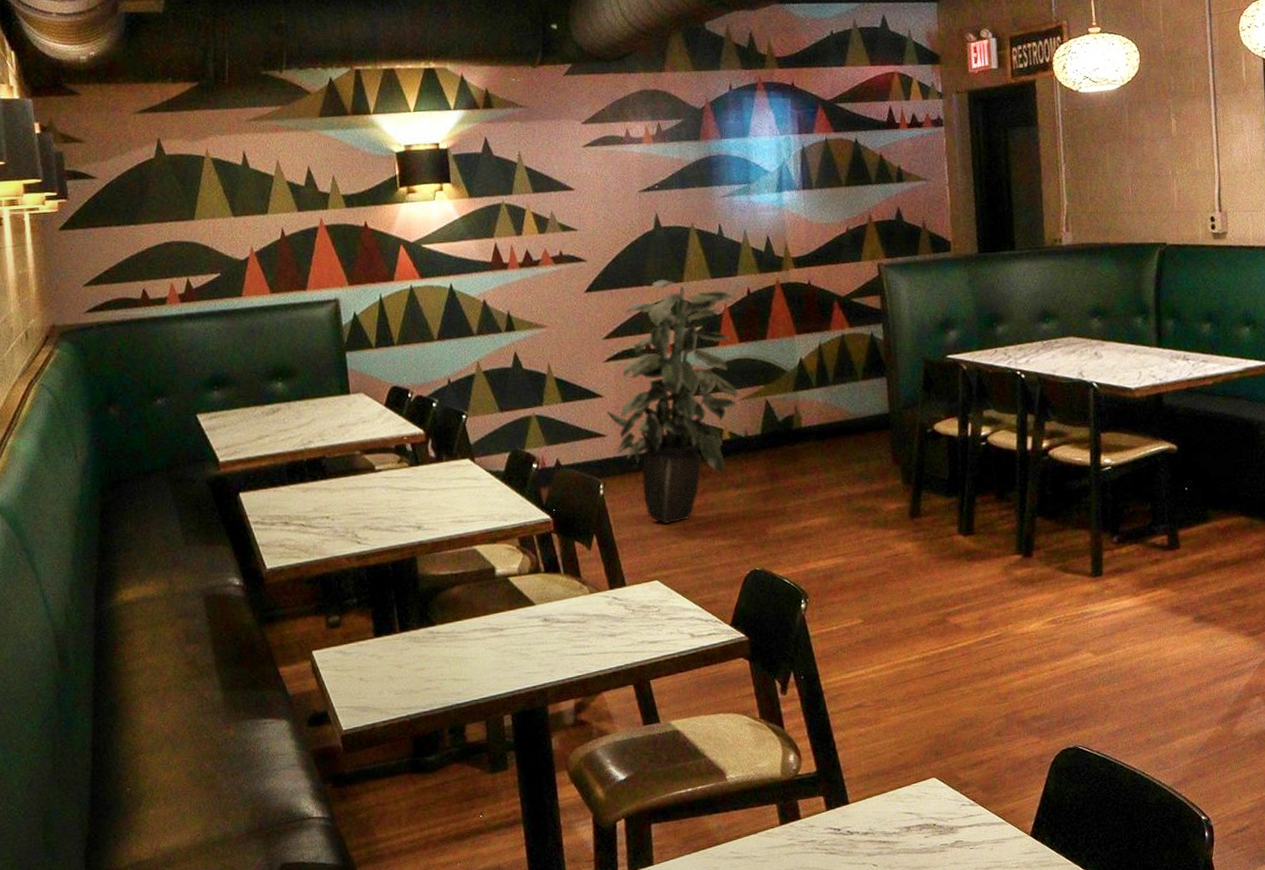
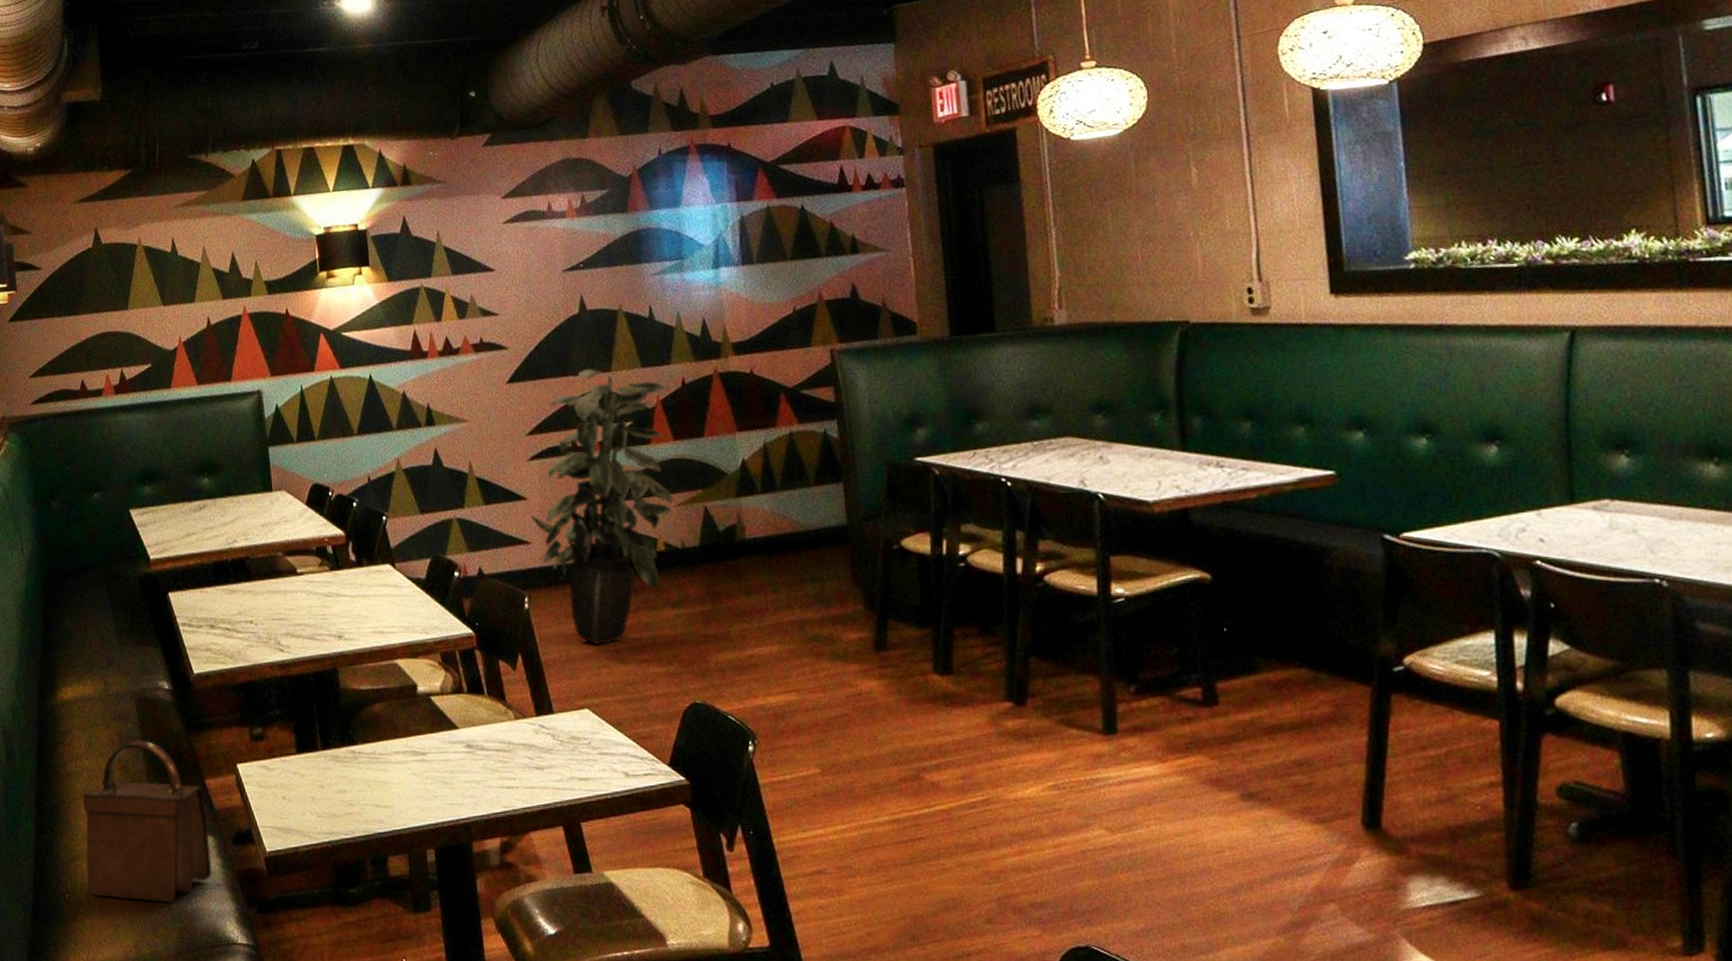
handbag: none [145,635,286,788] -> present [82,740,212,904]

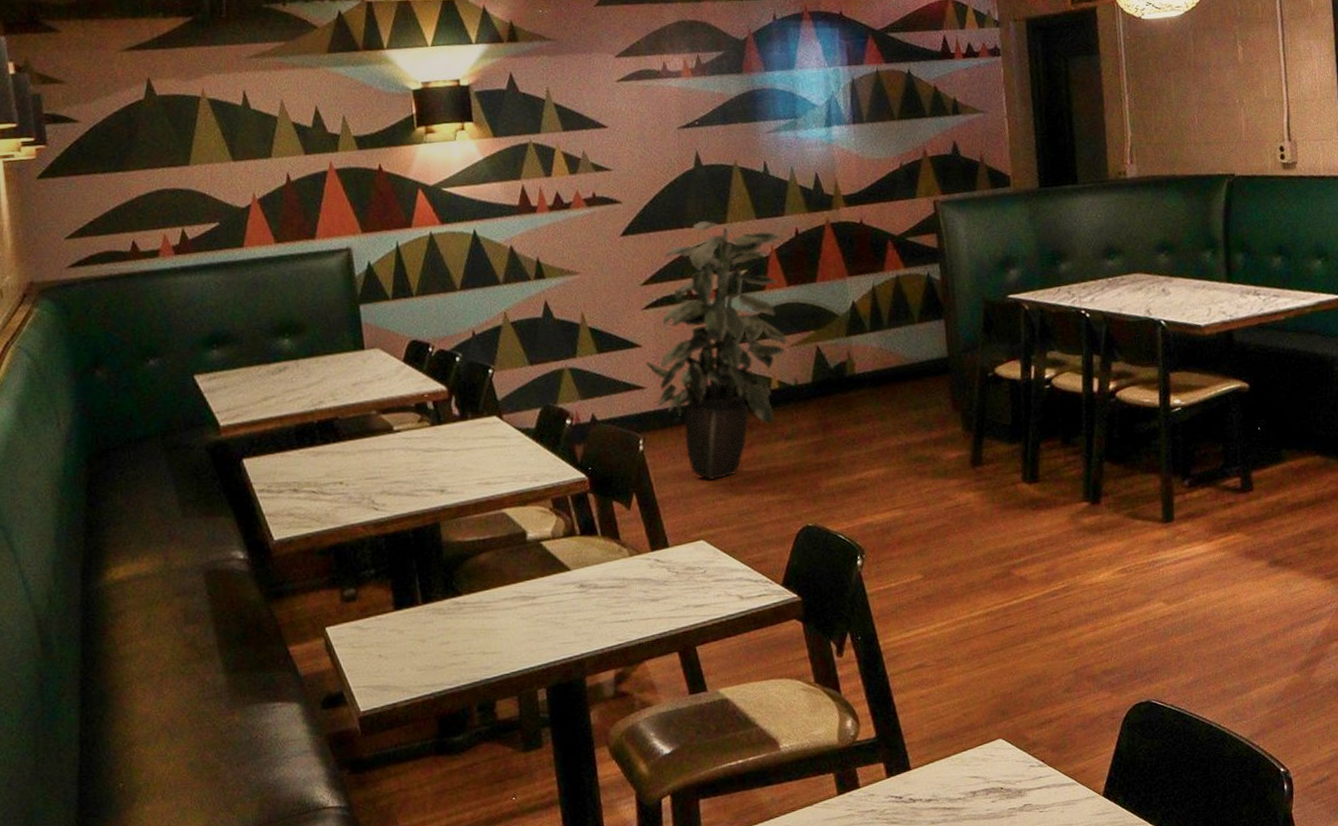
handbag: present [82,740,212,904] -> none [139,613,298,782]

